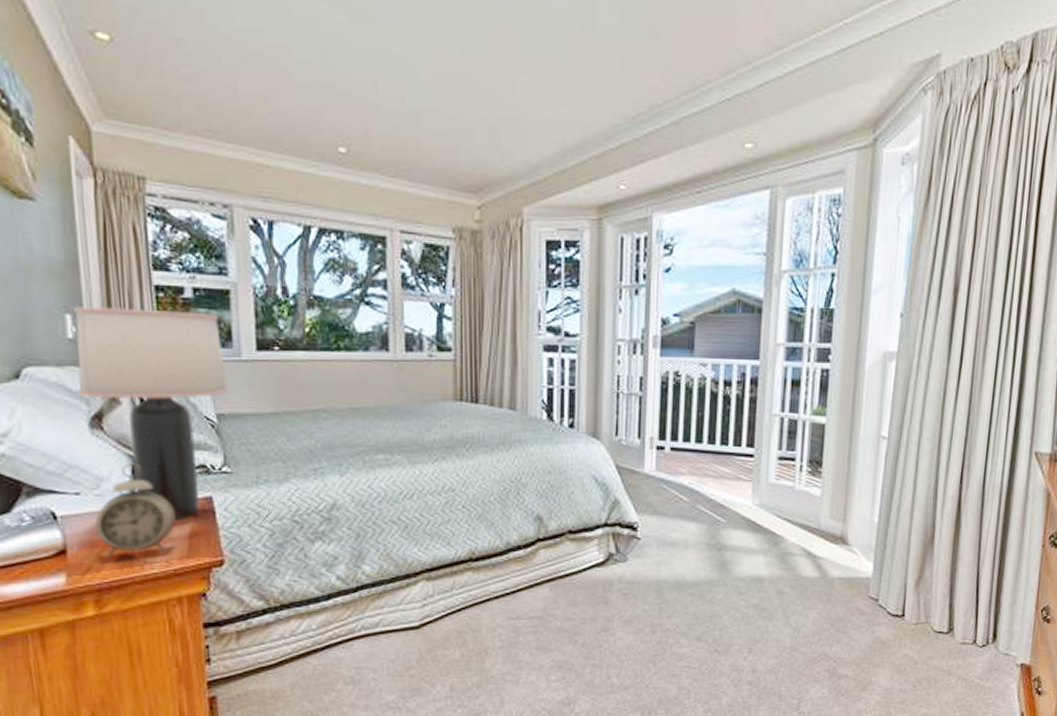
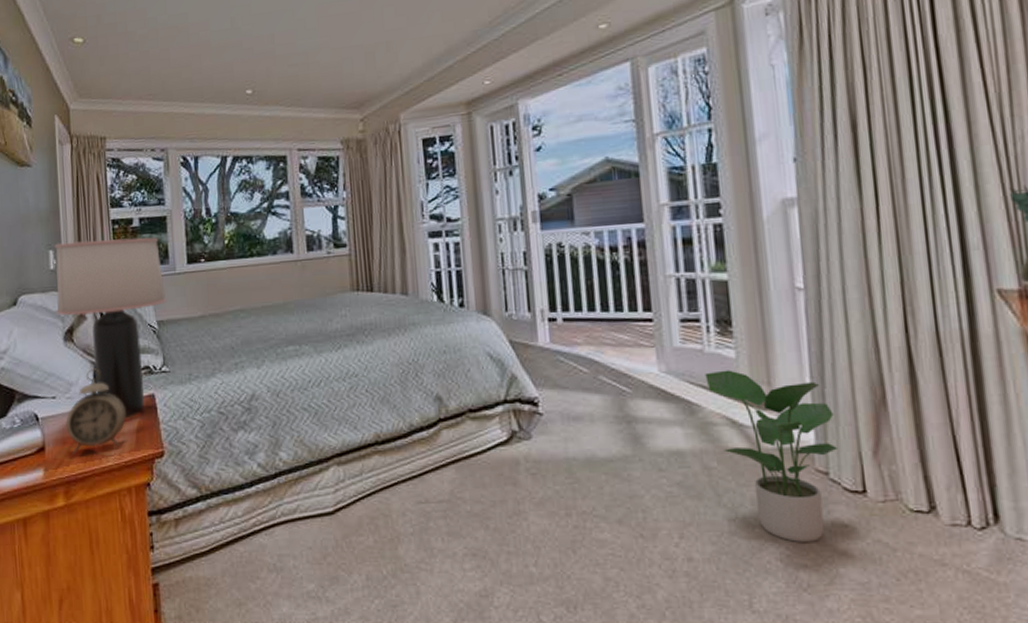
potted plant: none [792,506,891,656] -> present [705,370,837,542]

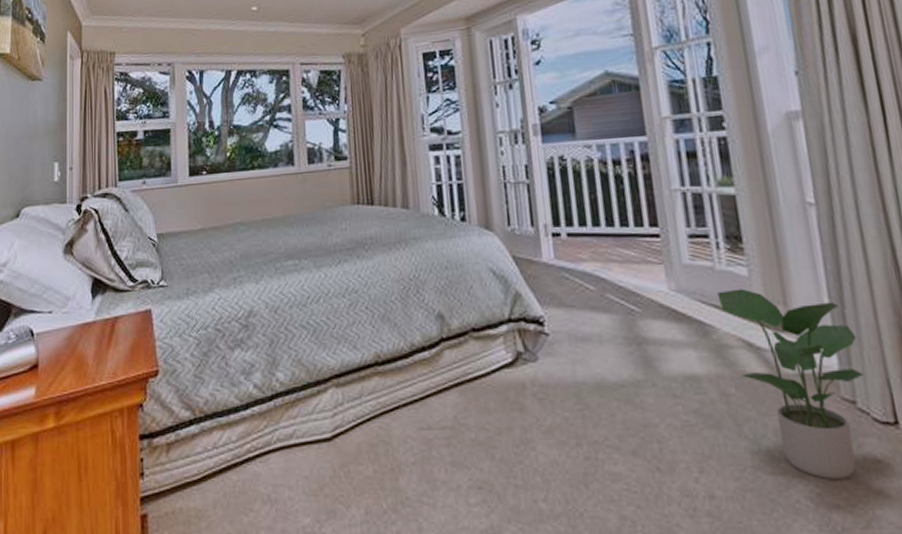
table lamp: present [54,237,167,419] -> none [57,150,168,335]
alarm clock: present [66,368,126,455] -> none [61,282,121,373]

